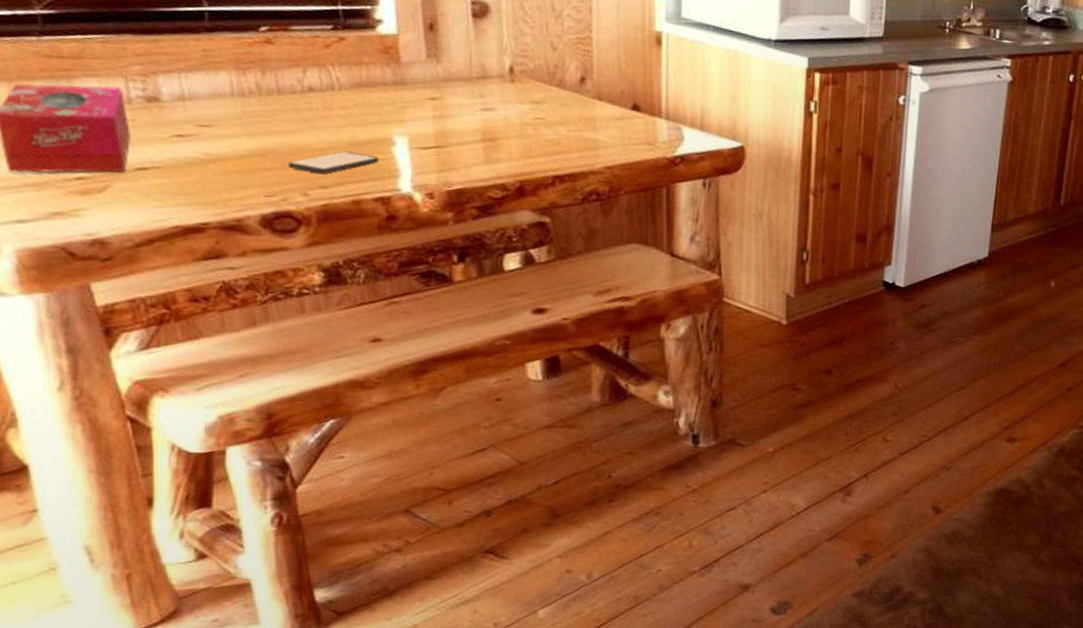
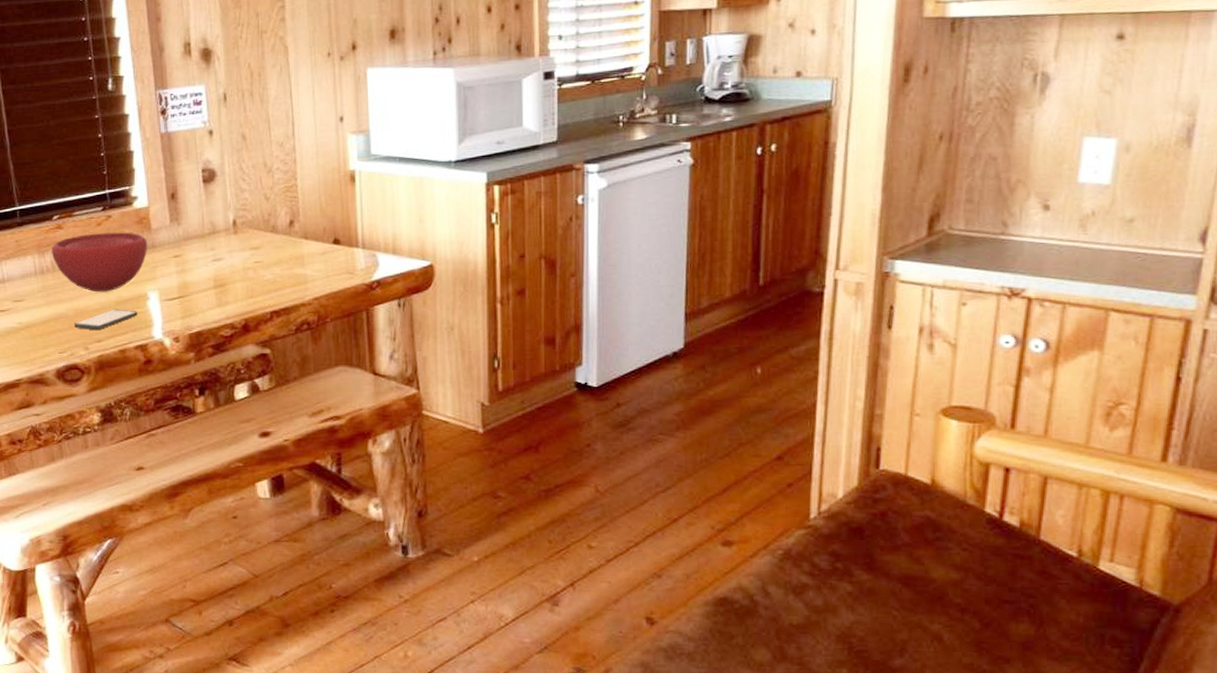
bowl: none [257,55,396,130] -> present [52,232,148,292]

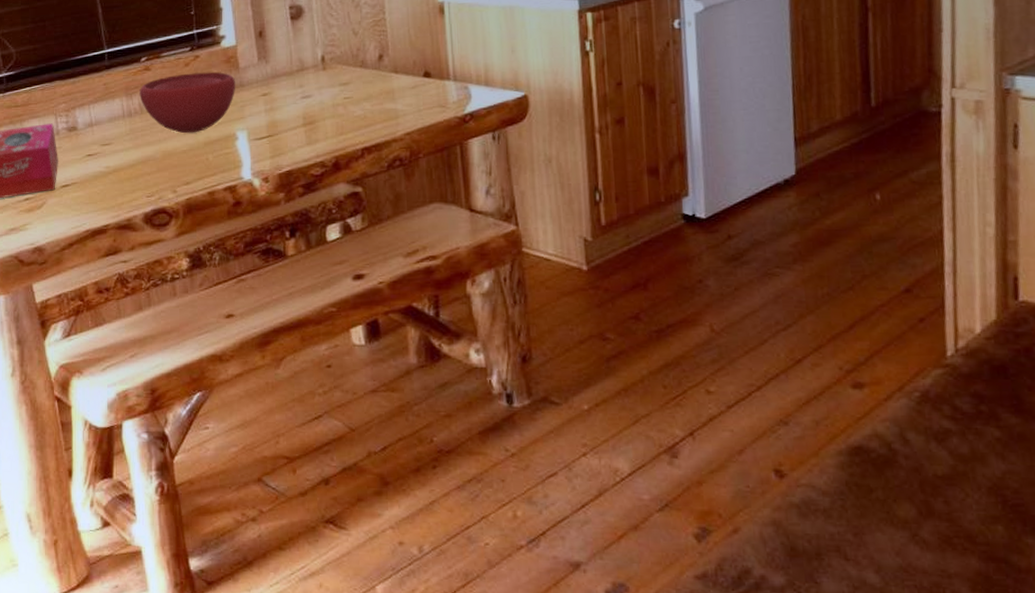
smartphone: present [73,309,138,331] -> none [161,150,226,173]

